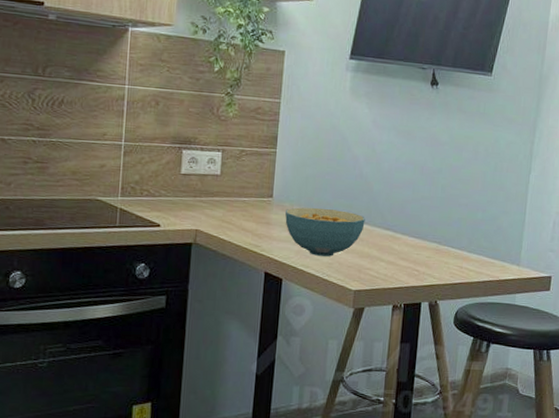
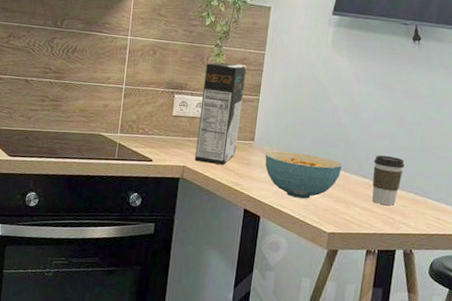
cereal box: none [208,112,262,226] -> present [194,62,247,165]
coffee cup: none [396,205,427,257] -> present [372,155,405,206]

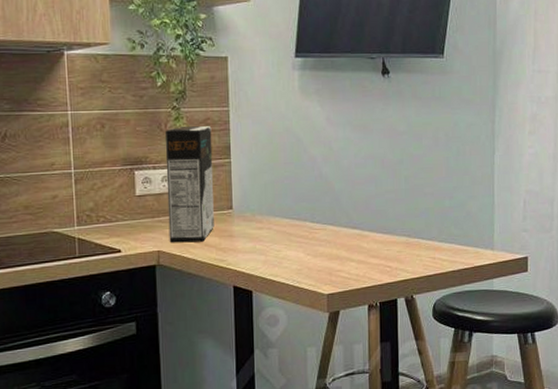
cereal bowl: present [265,151,342,199] -> none [248,214,330,264]
coffee cup: present [372,155,405,206] -> none [362,201,393,254]

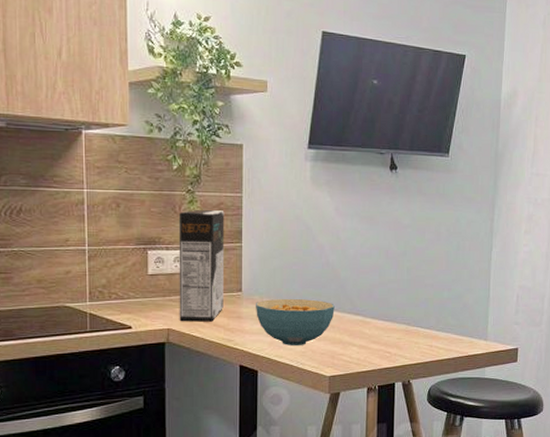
cereal bowl: none [248,214,330,264] -> present [256,298,335,345]

